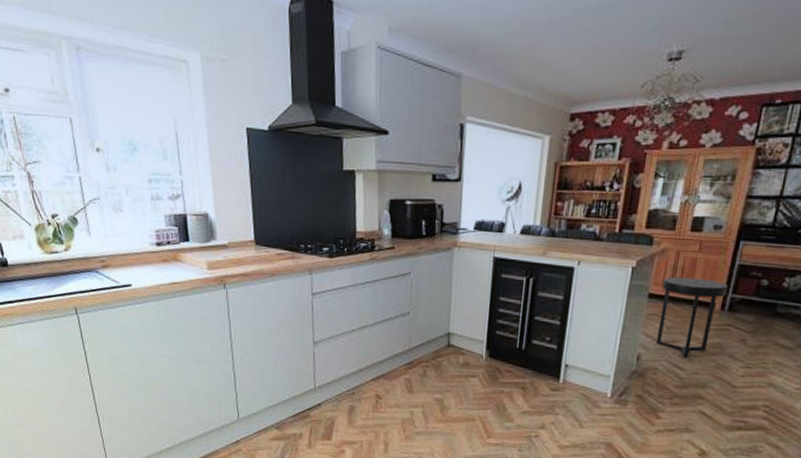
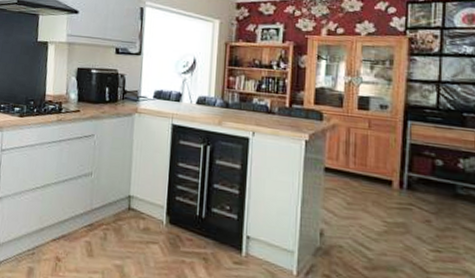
side table: present [656,277,728,358] -> none [338,152,402,237]

